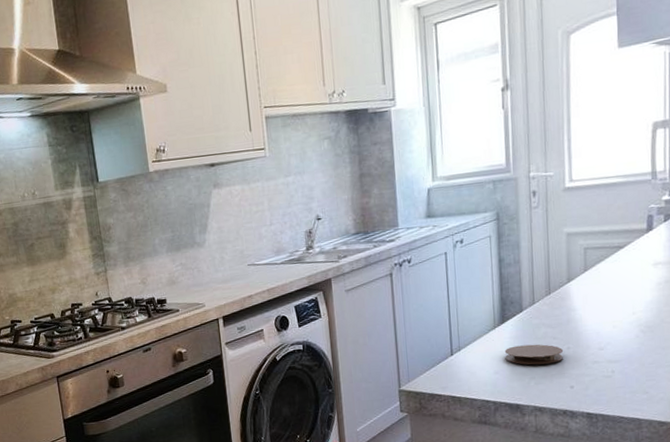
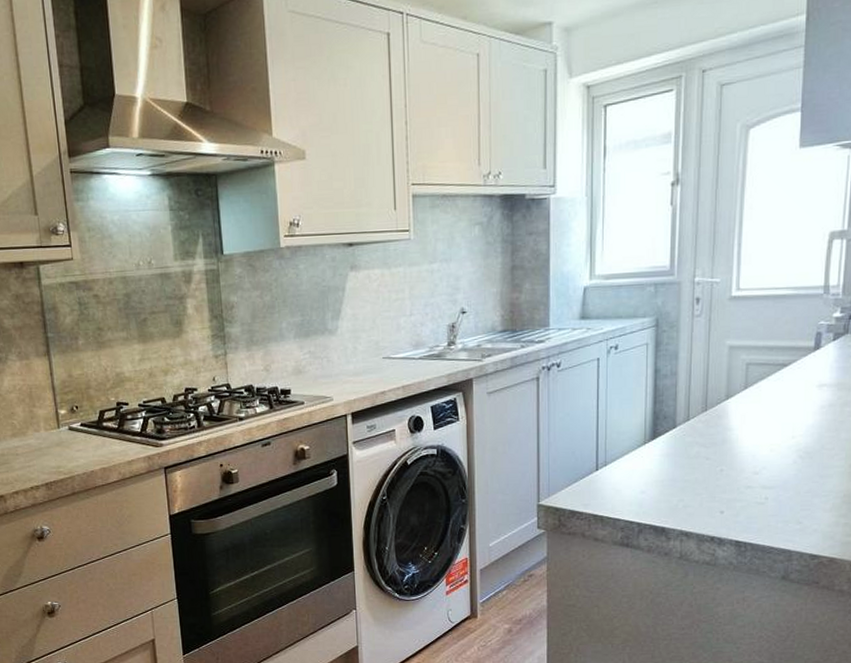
coaster: present [504,344,564,365] -> none [653,464,716,486]

